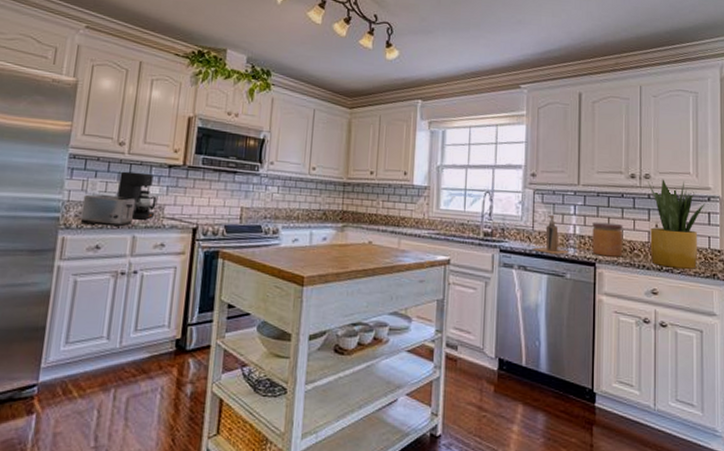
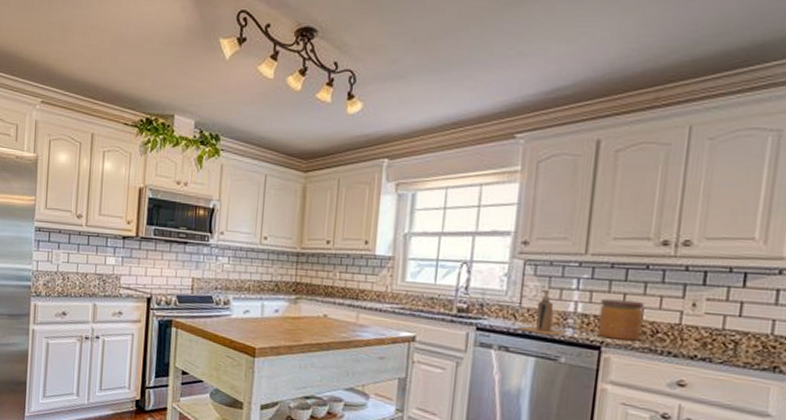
toaster: present [80,193,136,227] -> none [48,264,95,296]
coffee maker: present [116,171,157,220] -> none [77,243,113,289]
planter: present [648,179,705,269] -> none [680,246,774,359]

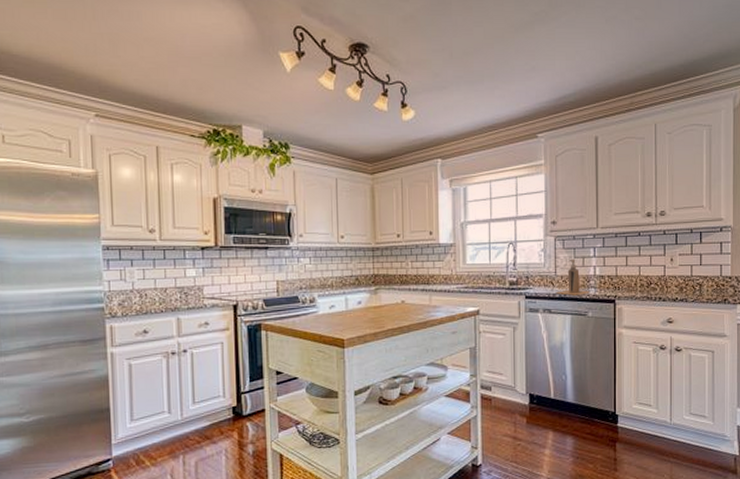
jar: present [597,298,645,341] -> none [611,261,641,293]

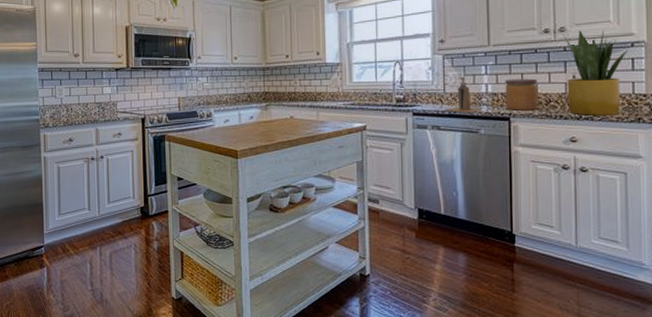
jar: none [611,261,641,293] -> present [505,78,538,111]
planter: none [663,214,718,297] -> present [563,29,628,116]

